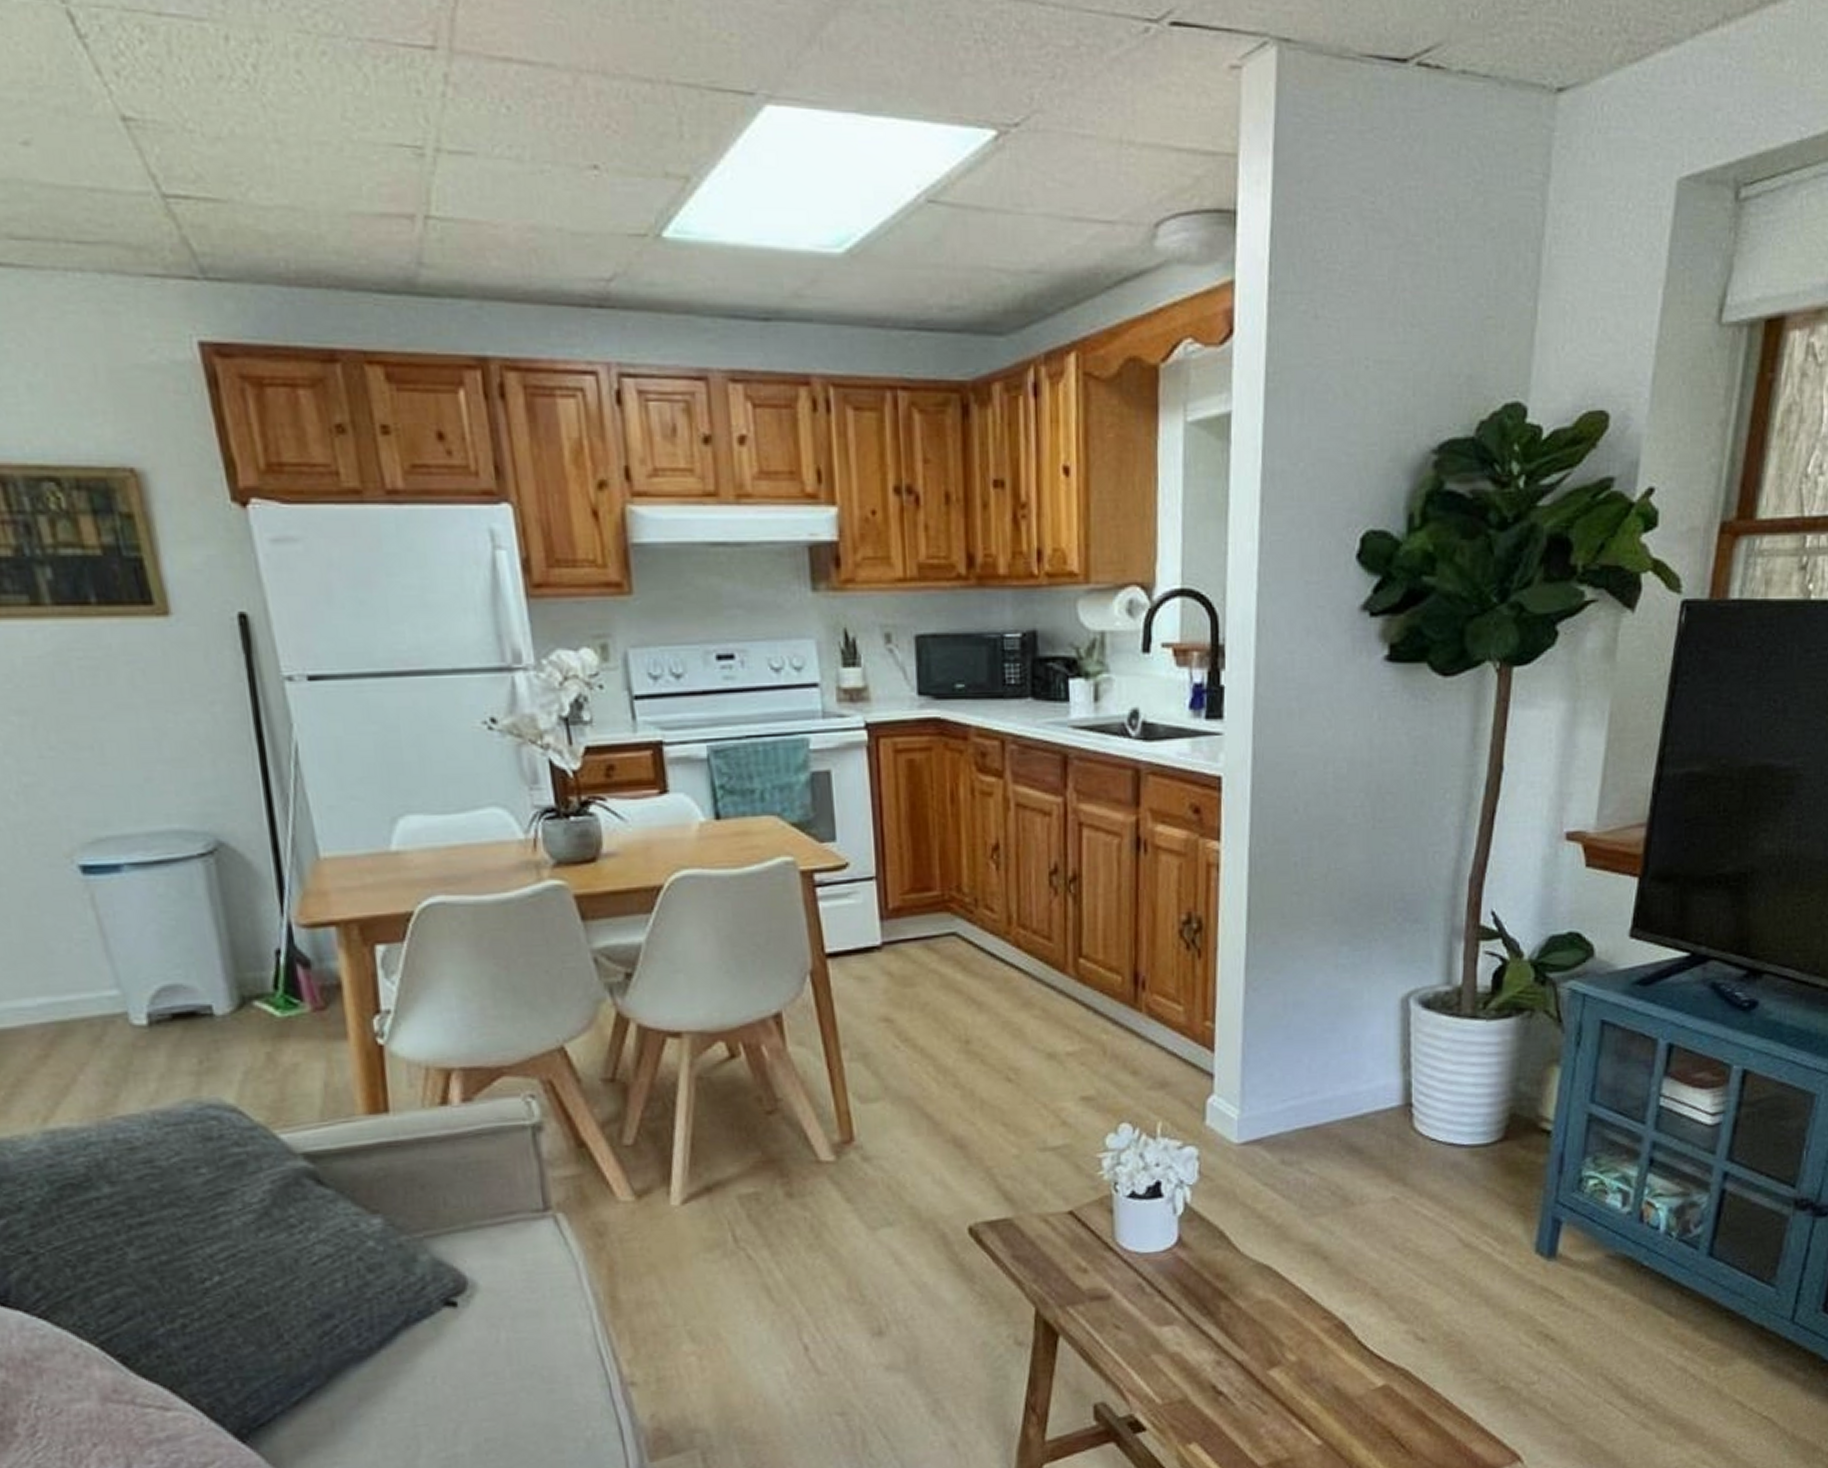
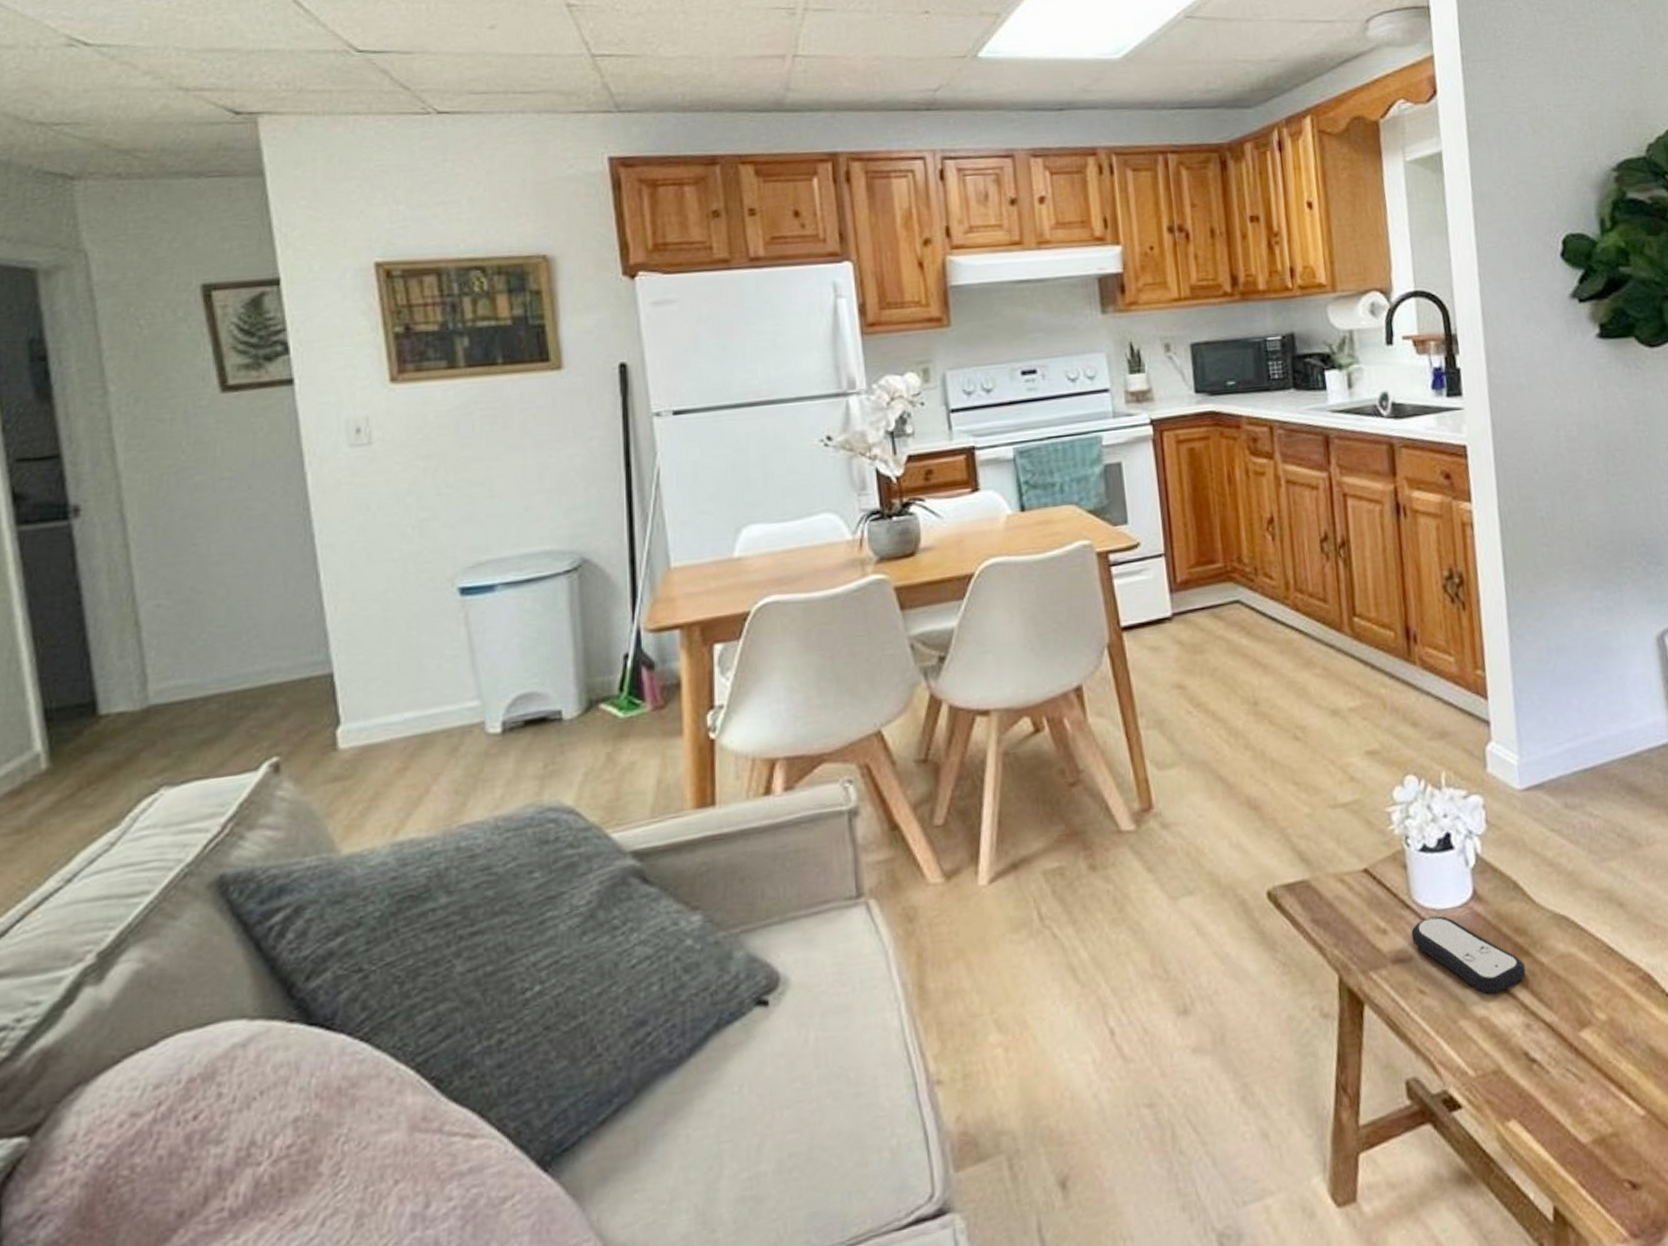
remote control: none [1112,1259,1222,1333] -> present [1411,915,1526,995]

